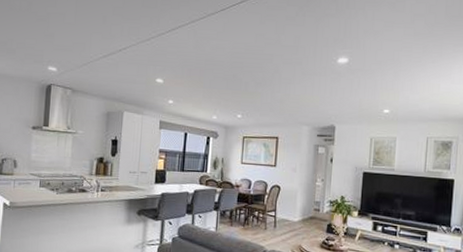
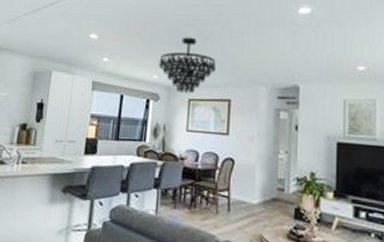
chandelier: none [217,82,266,132] -> present [159,37,216,94]

